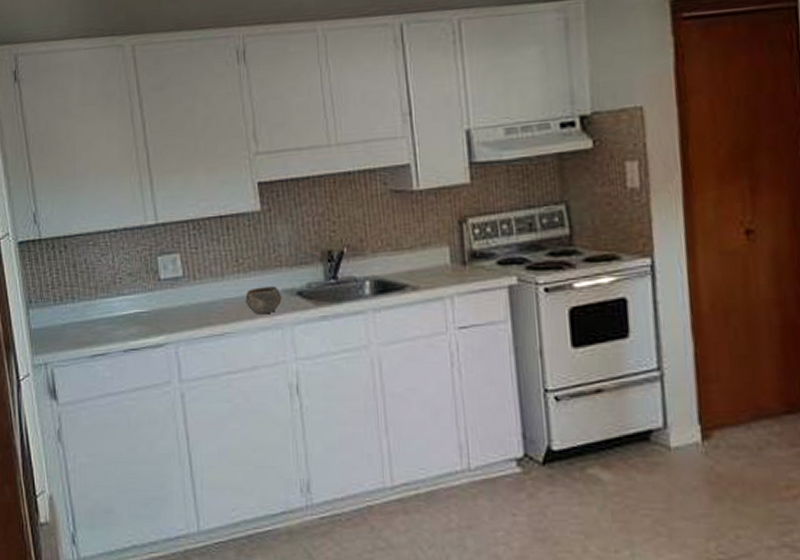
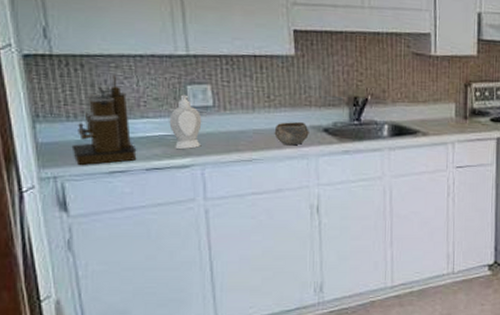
coffee maker: none [58,253,115,349] -> present [71,74,137,165]
soap bottle: none [143,267,173,328] -> present [169,94,202,150]

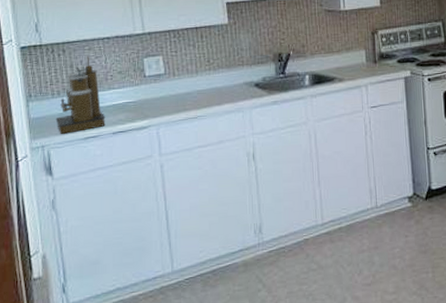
soap bottle: present [169,94,202,150] -> none [130,66,156,114]
bowl: present [274,122,309,146] -> none [214,80,243,102]

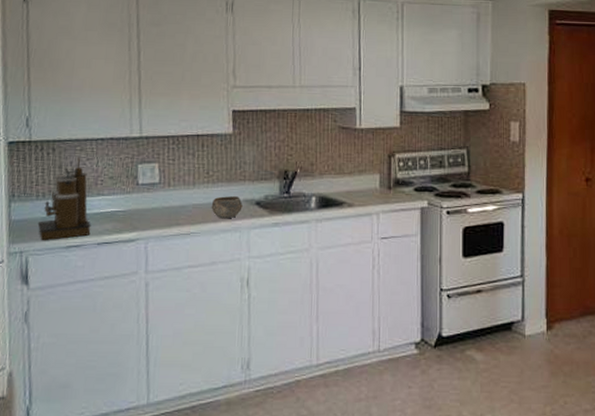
bowl: none [214,80,243,102] -> present [211,196,243,219]

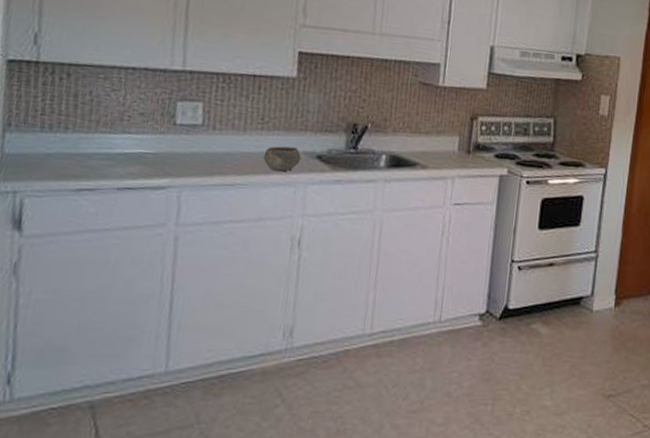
coffee maker: present [37,157,91,240] -> none [39,86,111,181]

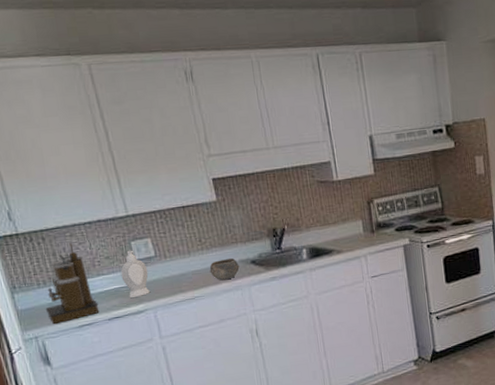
coffee maker: none [39,86,111,181] -> present [45,242,100,324]
soap bottle: none [151,111,188,170] -> present [120,250,150,299]

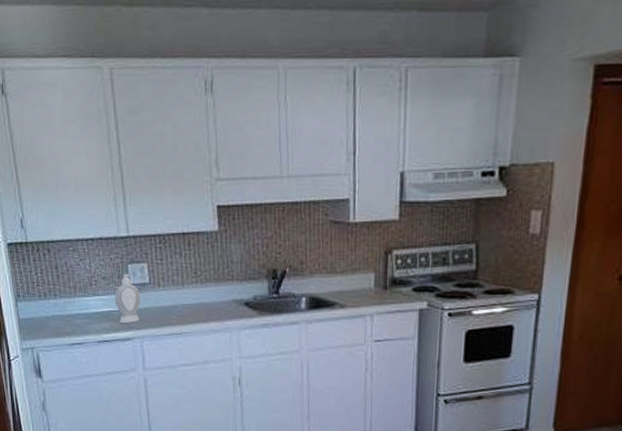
coffee maker: present [45,242,100,324] -> none [43,257,91,338]
bowl: present [209,258,240,281] -> none [201,296,232,319]

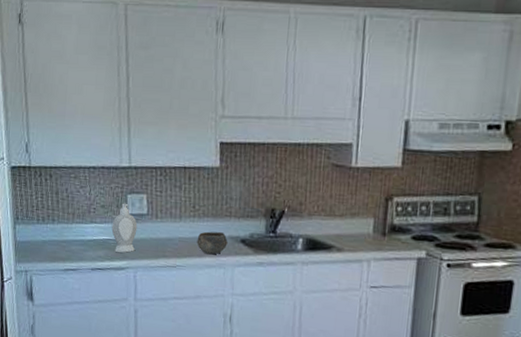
bowl: none [201,296,232,319] -> present [197,231,228,255]

